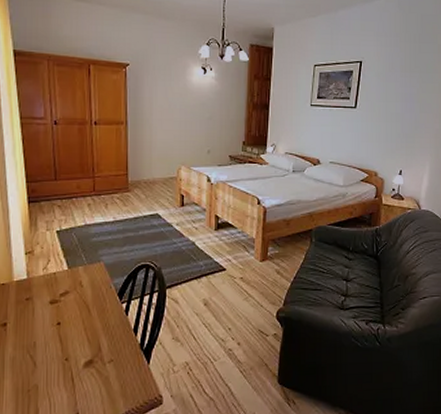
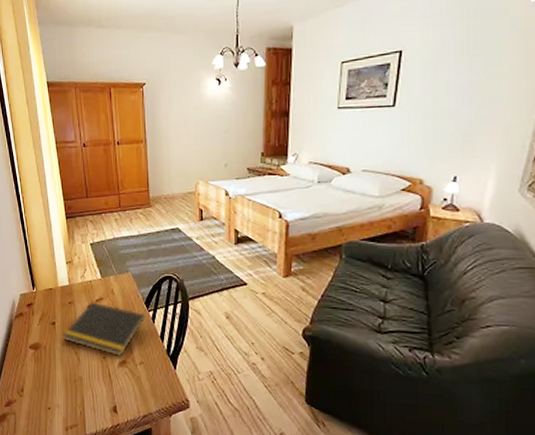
notepad: none [14,296,118,357] -> present [62,302,146,357]

